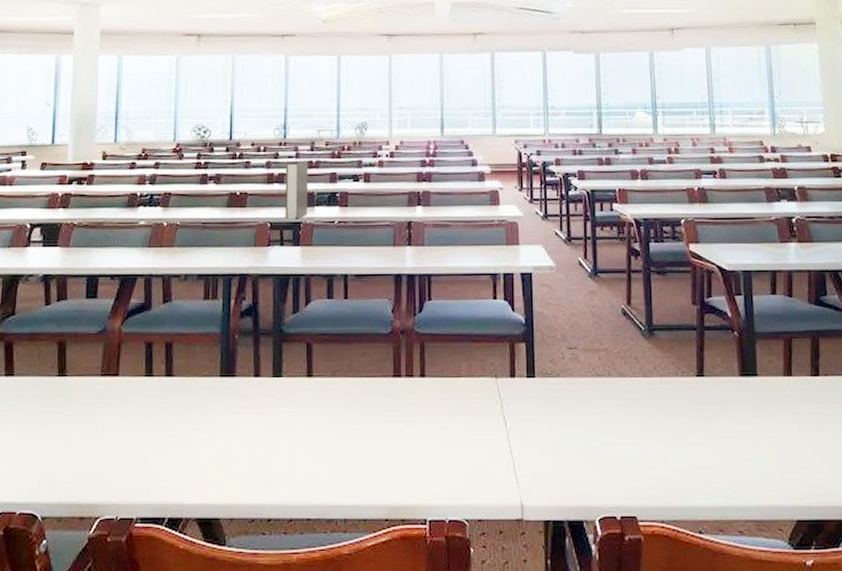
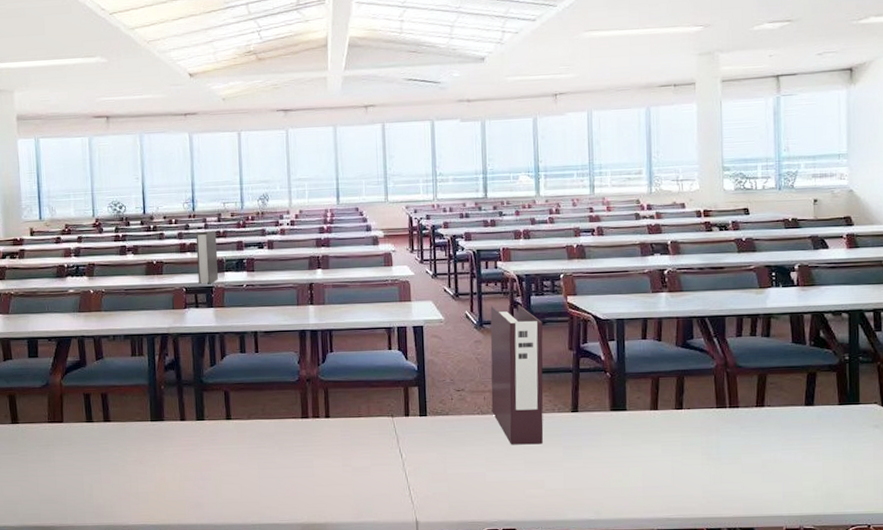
binder: none [605,251,666,414] -> present [490,305,544,445]

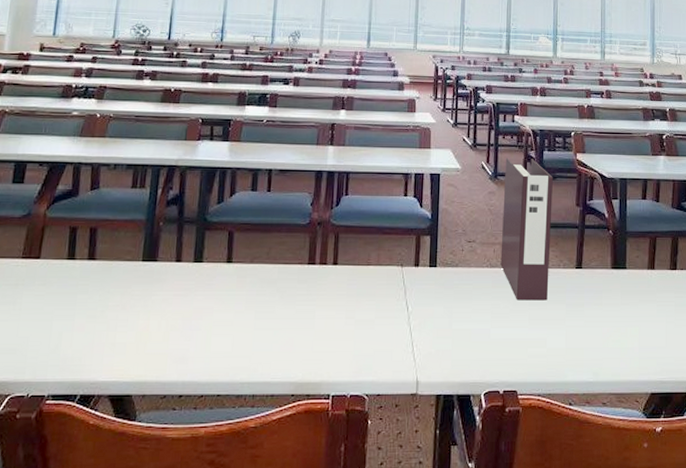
binder: present [195,230,219,284] -> none [216,62,243,116]

